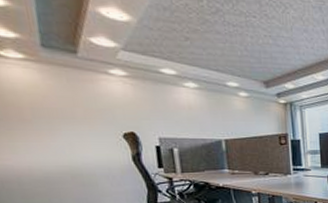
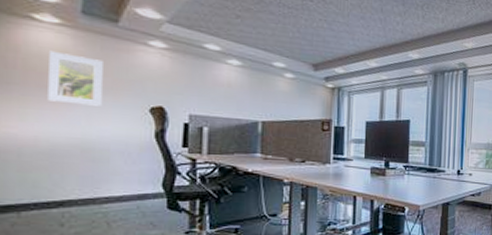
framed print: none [21,86,80,135] -> present [47,50,103,106]

